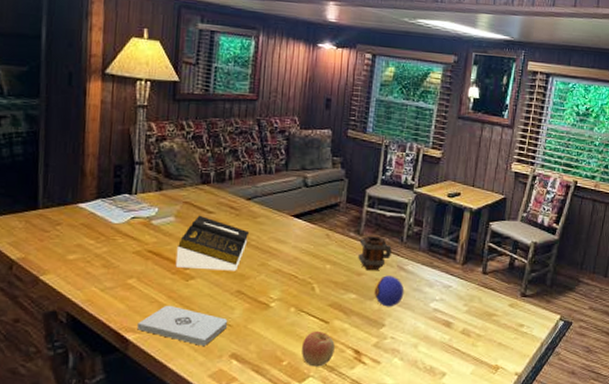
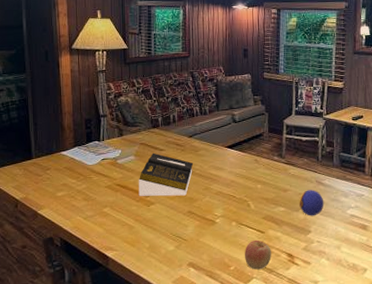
notepad: present [137,305,228,347] -> none [114,226,184,259]
mug: present [358,235,392,271] -> none [283,157,310,187]

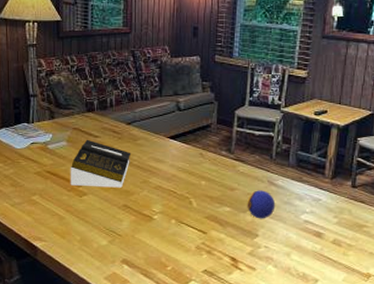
apple: present [245,239,271,270] -> none [184,240,213,272]

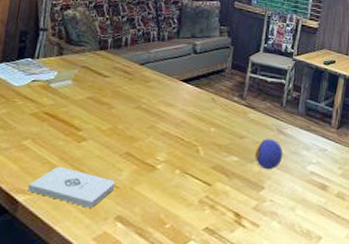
notepad: none [43,217,118,254] -> present [27,166,116,209]
book: present [70,139,131,188] -> none [69,79,141,133]

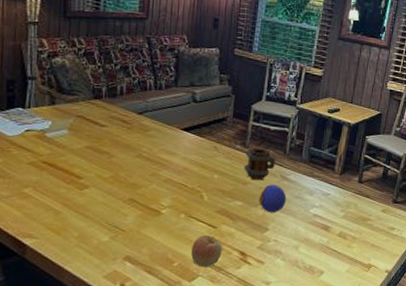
notepad: present [27,166,116,209] -> none [34,212,122,251]
apple: none [184,193,217,230] -> present [191,235,222,267]
mug: none [241,99,272,134] -> present [244,147,275,180]

